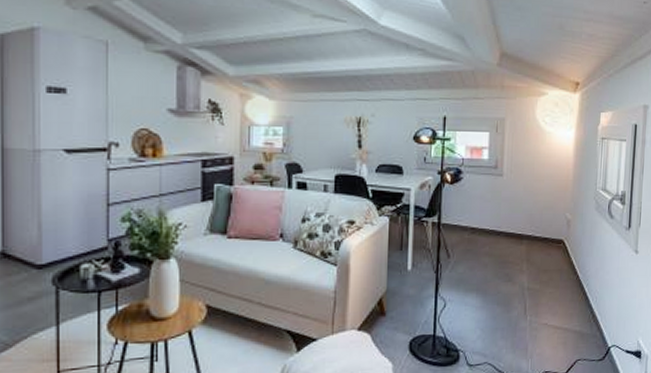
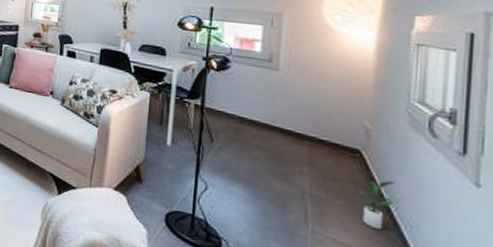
potted plant: none [561,261,587,307] -> present [357,176,396,230]

